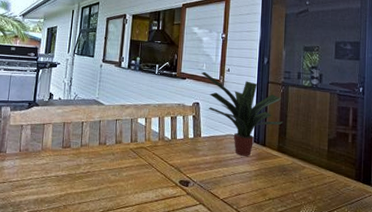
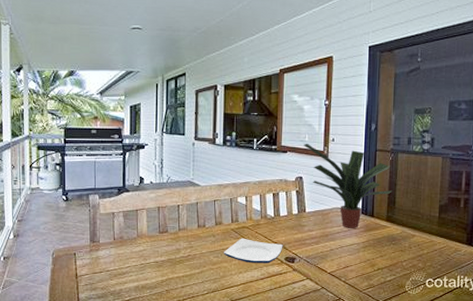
plate: none [121,158,178,186] -> present [223,238,283,264]

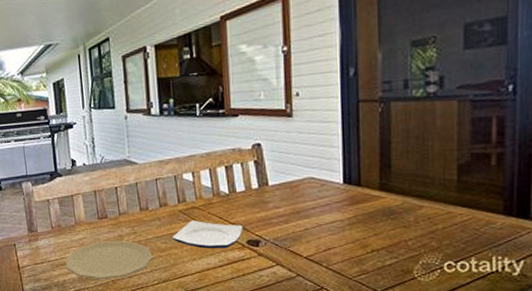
plate: none [123,253,206,290] -> present [65,240,154,280]
potted plant: present [304,144,392,228] -> none [259,103,385,202]

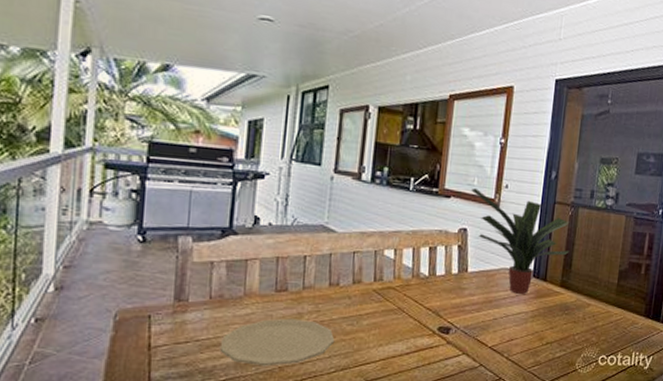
plate: present [171,220,243,249] -> none [360,301,437,334]
potted plant: none [259,103,385,202] -> present [471,188,570,294]

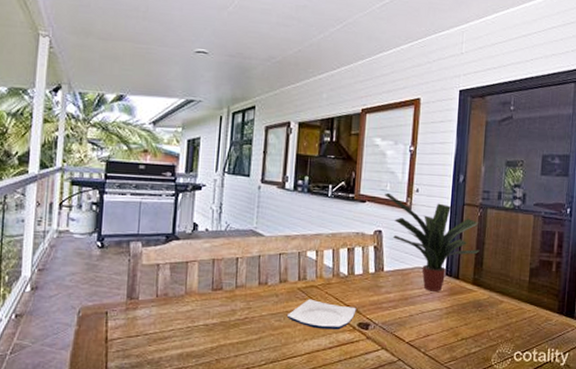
plate: present [219,318,335,367] -> none [164,314,265,359]
plate: none [360,301,437,334] -> present [286,299,357,330]

